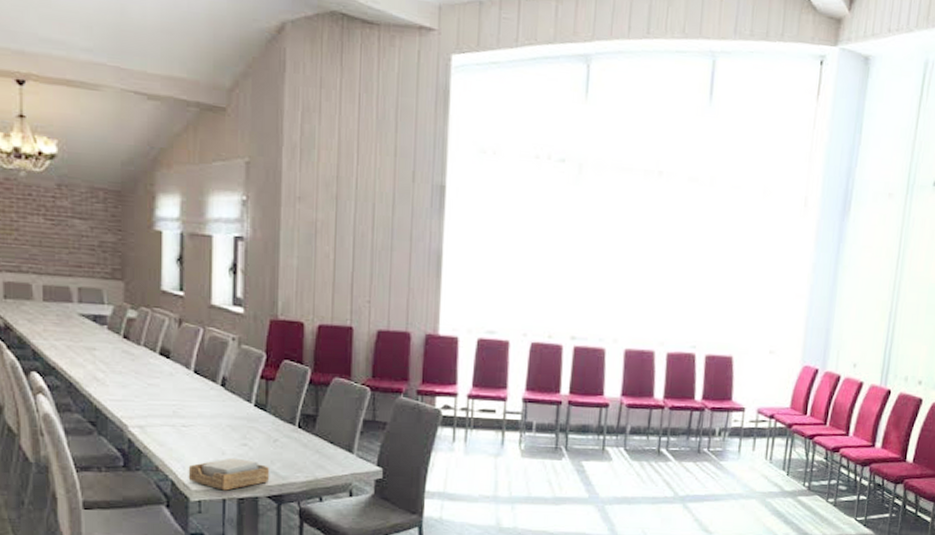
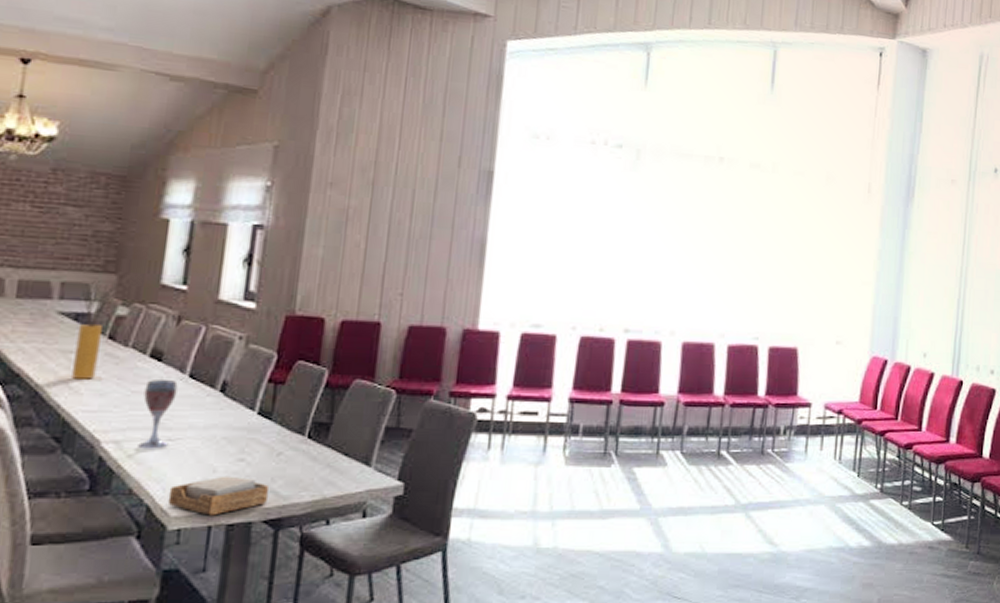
vase: none [97,285,128,373] -> present [72,278,121,380]
cup: none [158,374,185,434] -> present [138,380,178,449]

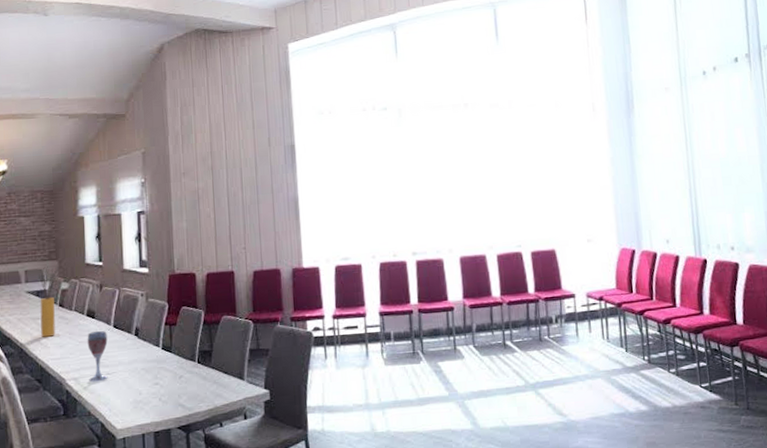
napkin holder: present [167,476,270,516] -> none [113,396,179,427]

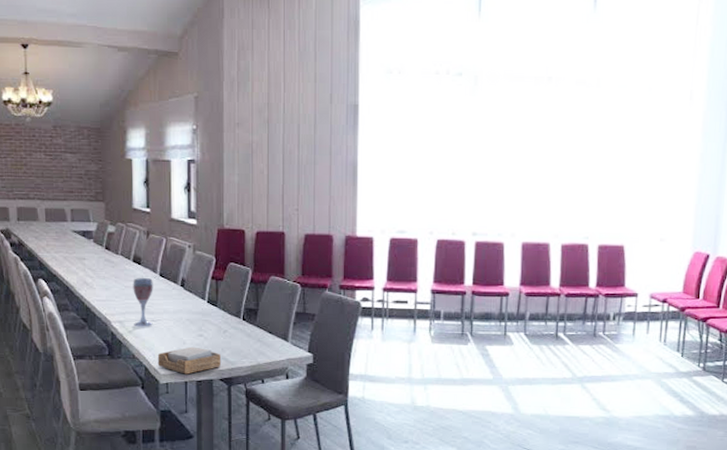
vase: present [39,263,61,337] -> none [85,205,108,278]
napkin holder: none [113,396,179,427] -> present [157,346,222,375]

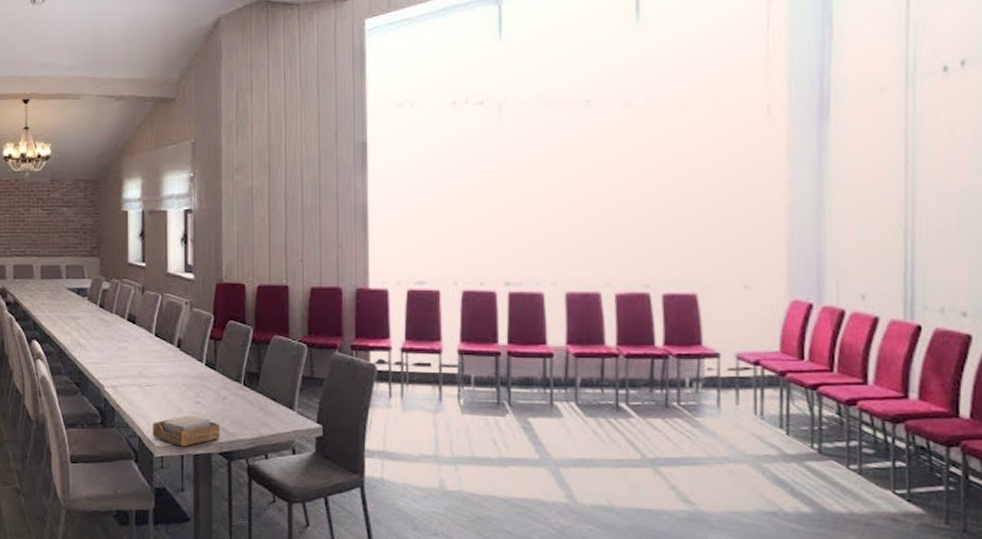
cup: present [133,278,153,327] -> none [127,338,148,393]

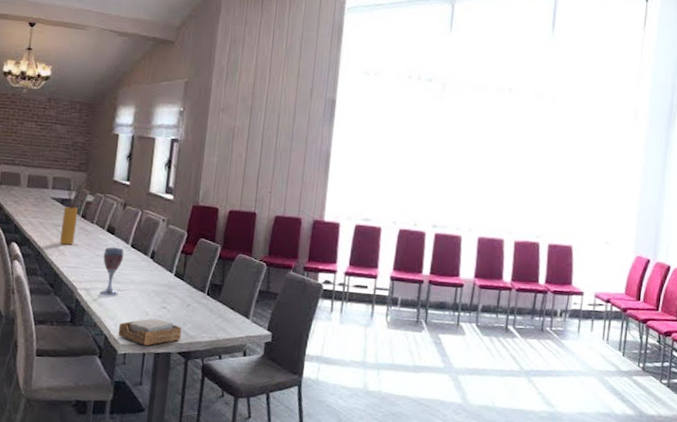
vase: none [80,260,103,339] -> present [60,175,89,245]
cup: none [127,338,148,393] -> present [99,247,124,297]

